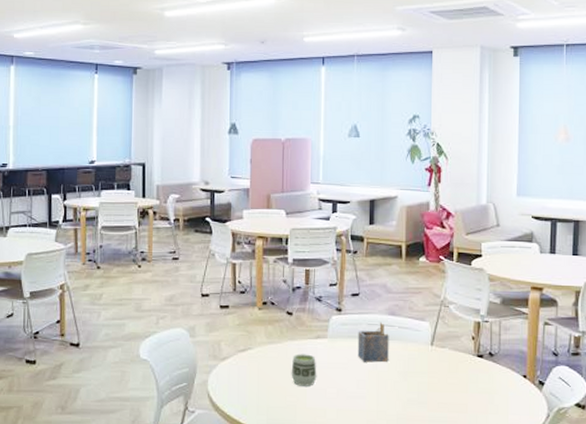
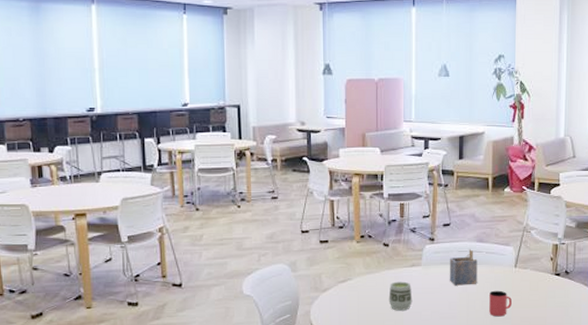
cup: none [402,370,428,400] -> present [489,290,512,317]

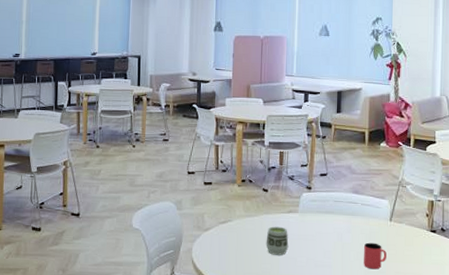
napkin holder: present [449,248,477,286] -> none [325,199,353,235]

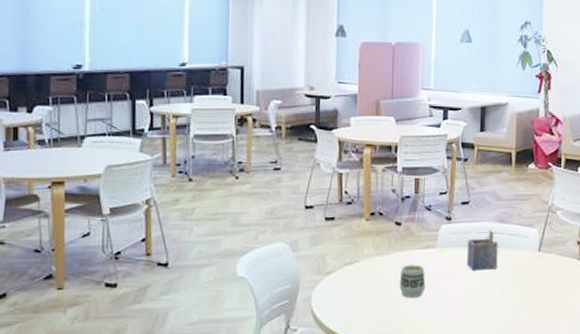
napkin holder: none [325,199,353,235] -> present [466,229,498,271]
cup: present [364,242,386,270] -> none [510,276,535,306]

